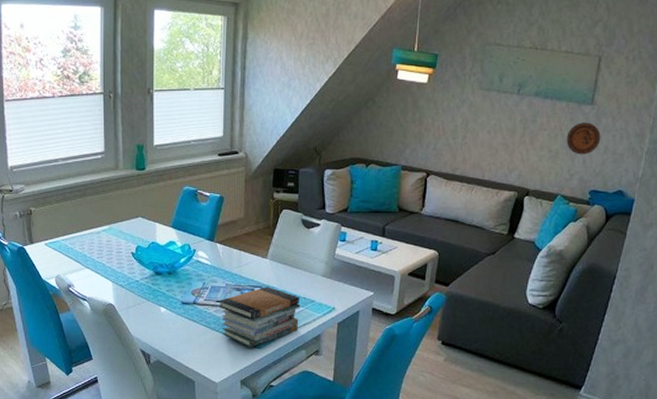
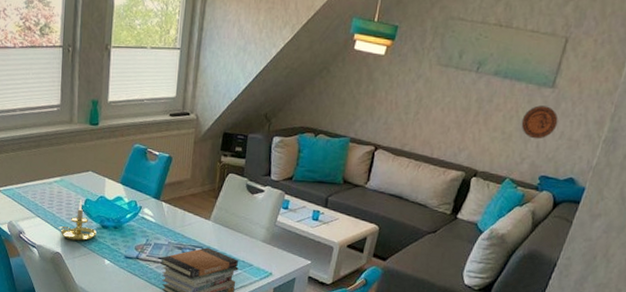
candle holder: none [109,247,150,290] -> present [58,200,97,241]

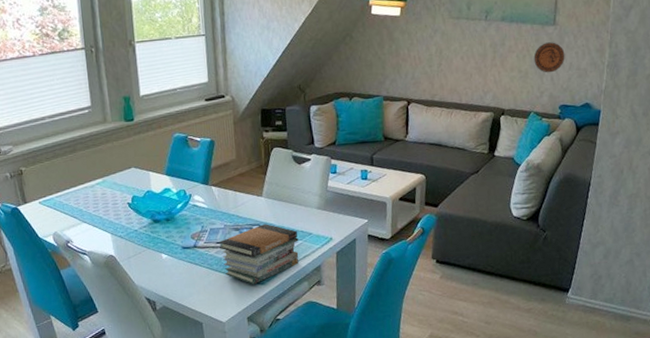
candle holder: present [58,200,97,241] -> none [107,198,149,241]

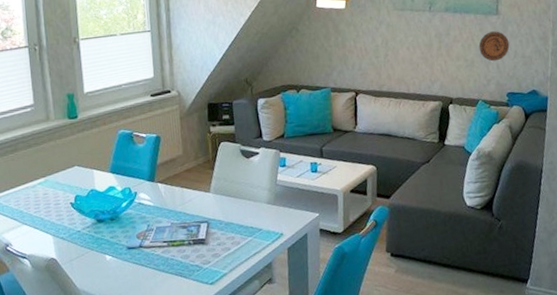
book stack: present [219,224,299,285] -> none [166,220,249,285]

